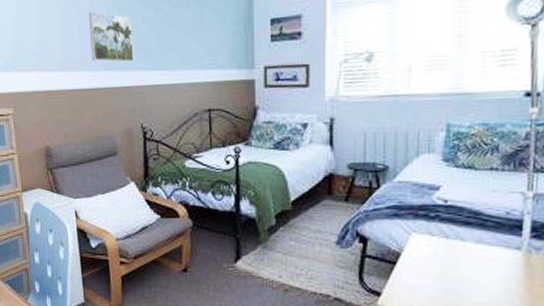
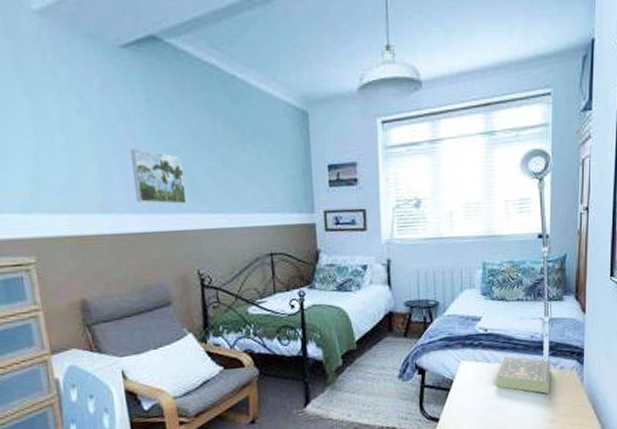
book: none [454,234,533,282] -> present [495,356,551,394]

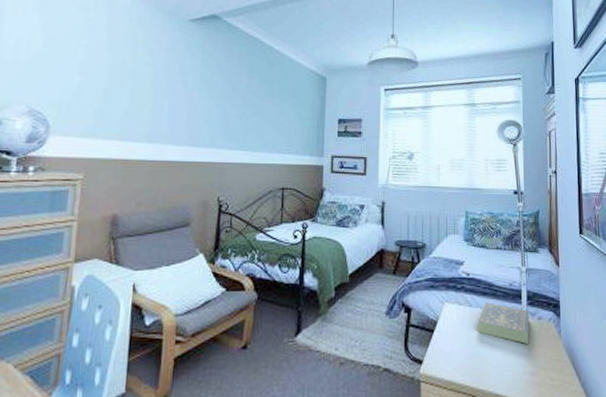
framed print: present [131,148,187,204] -> none [177,94,221,141]

